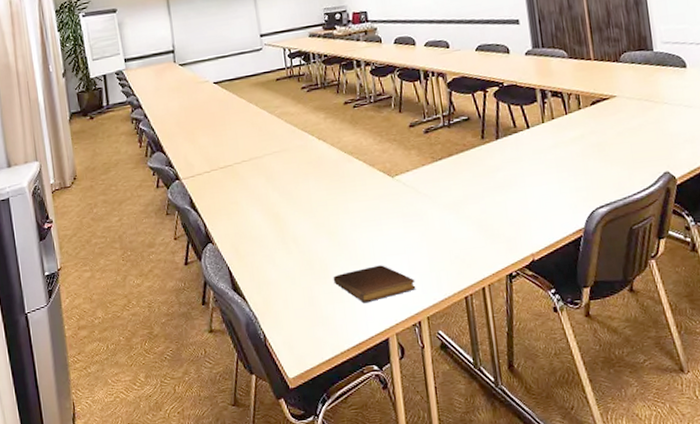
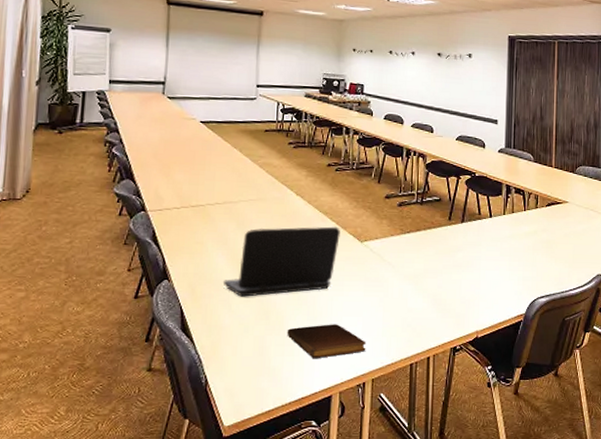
laptop: none [262,165,370,250] -> present [222,226,340,297]

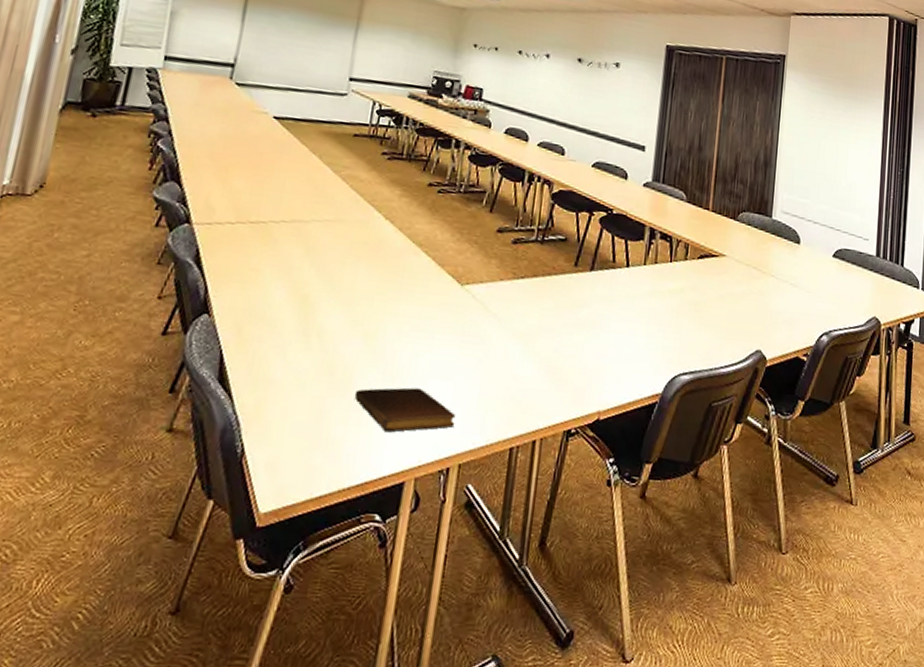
laptop: present [222,226,340,297] -> none [279,257,437,345]

